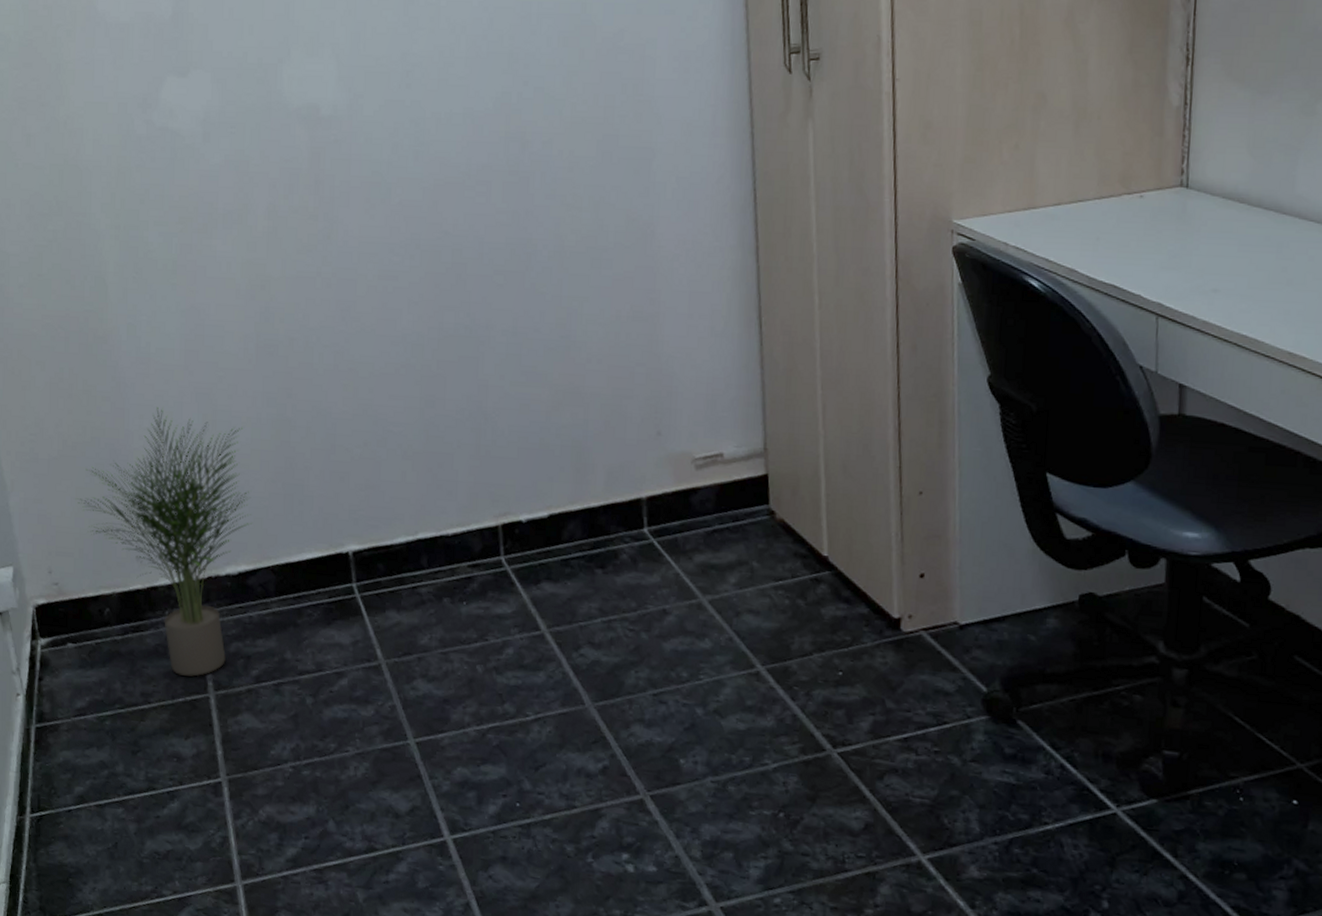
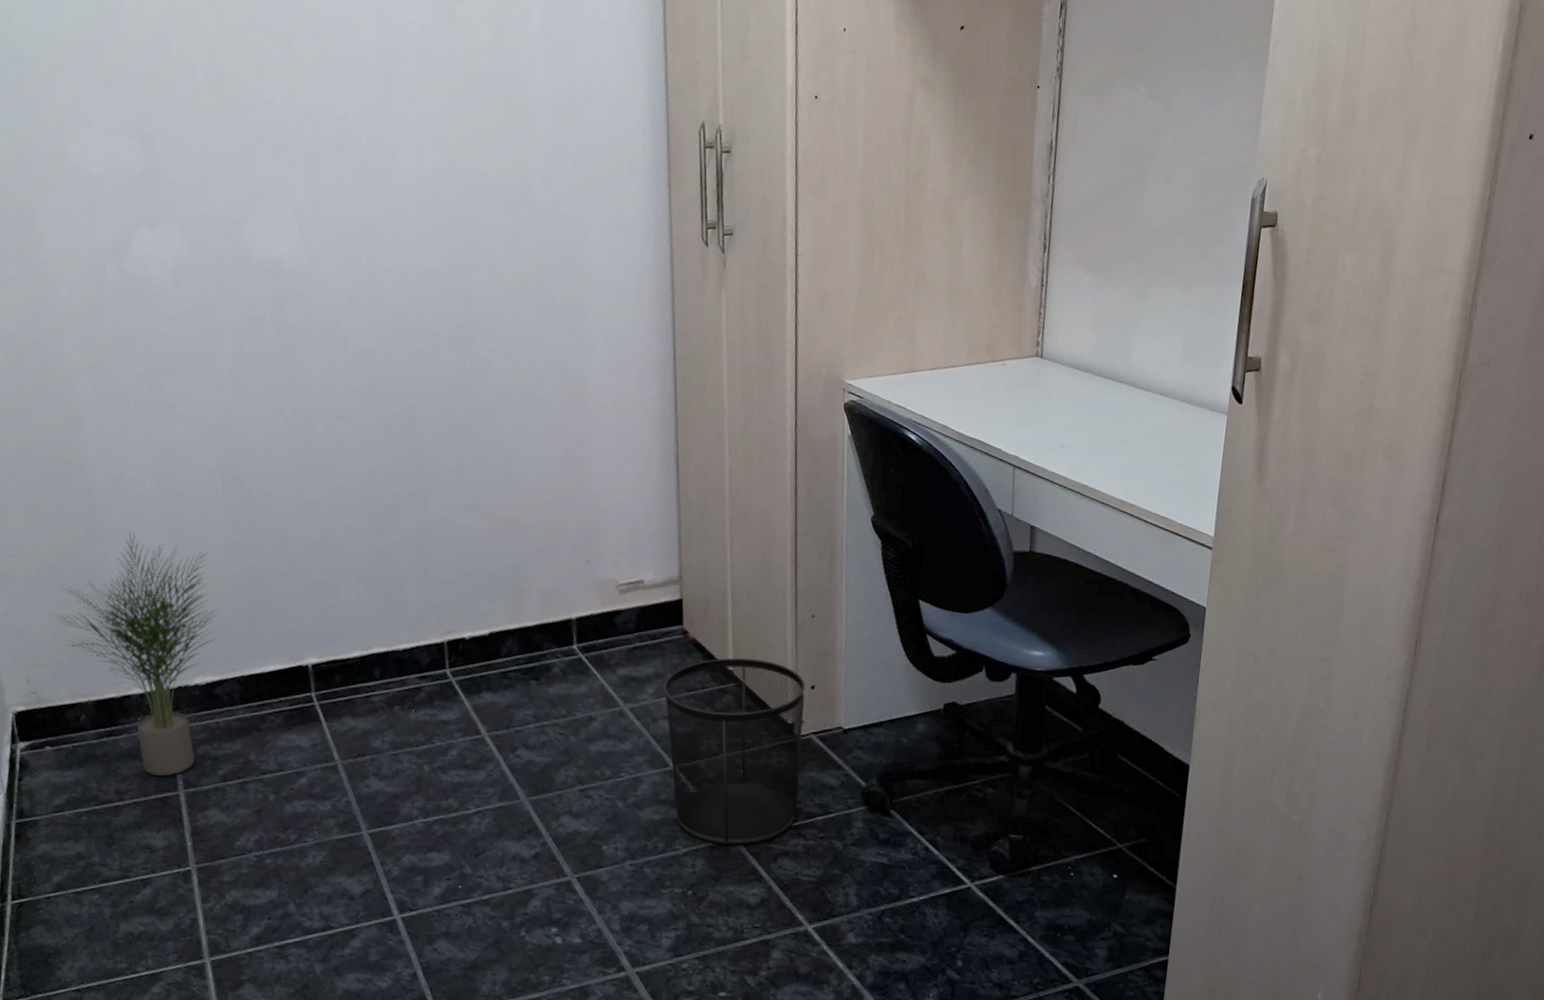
waste bin: none [747,541,913,761] -> present [663,657,805,846]

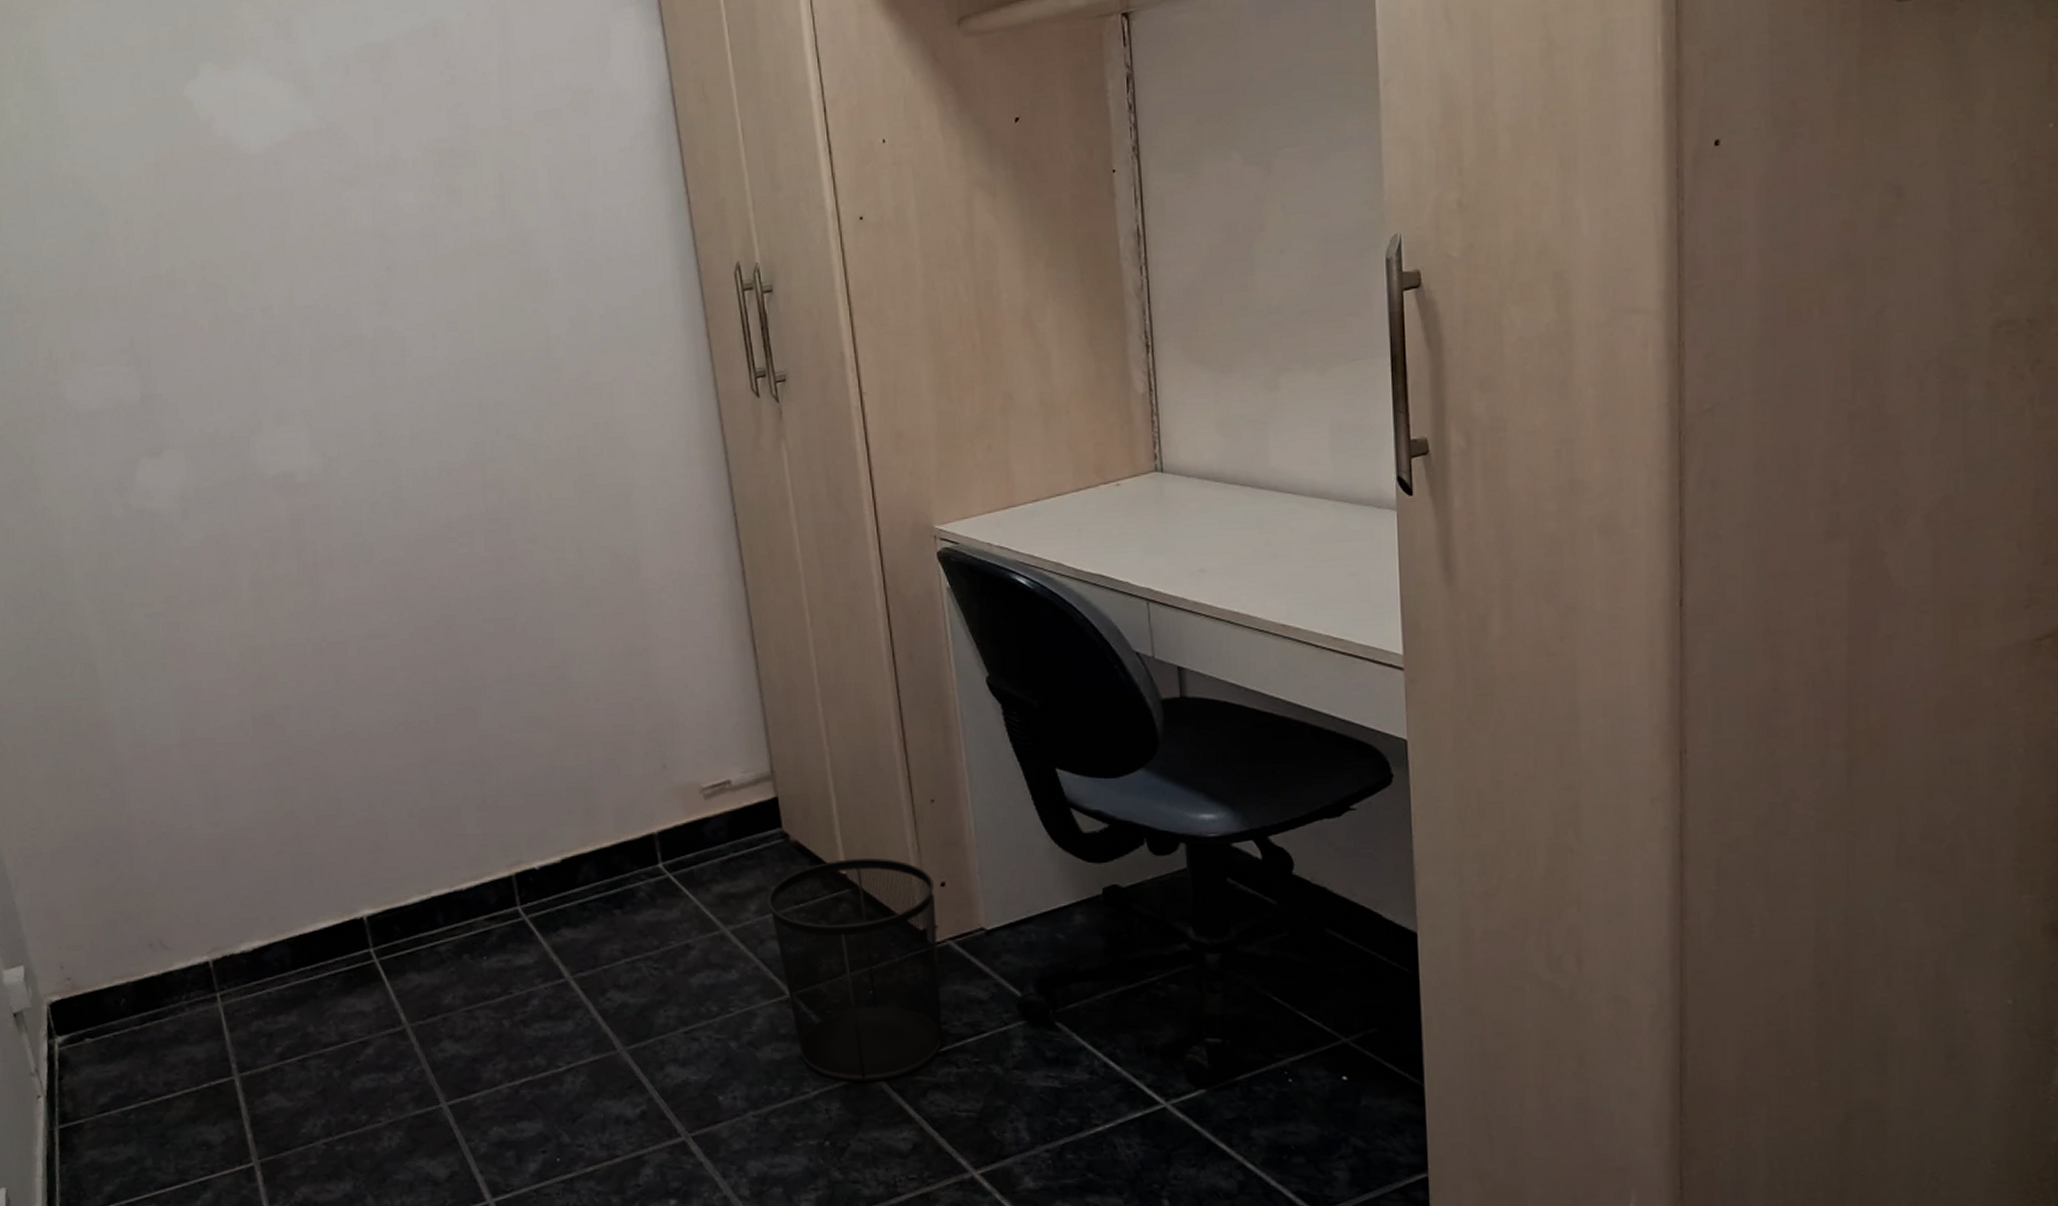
potted plant: present [52,531,220,777] -> none [82,788,264,1060]

